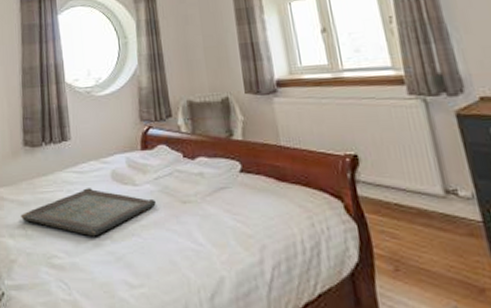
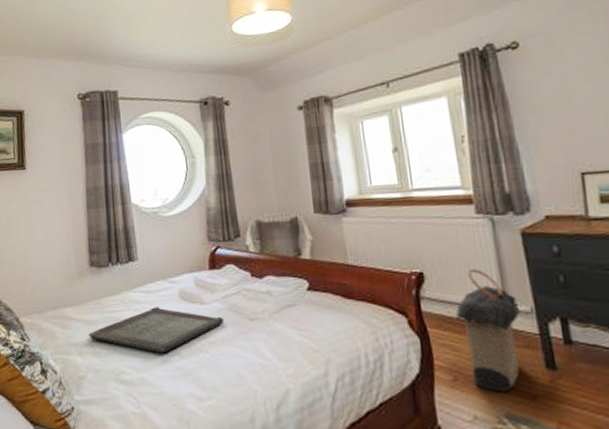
laundry hamper: none [392,151,465,285] -> present [454,268,521,392]

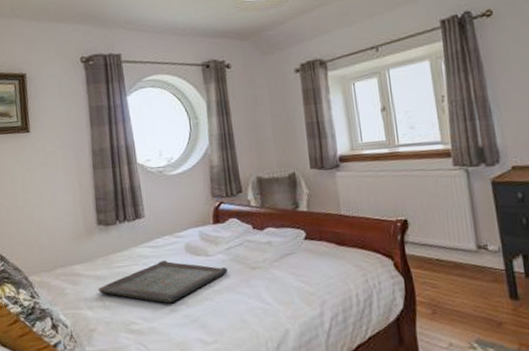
laundry hamper: present [454,268,521,392] -> none [434,215,490,322]

